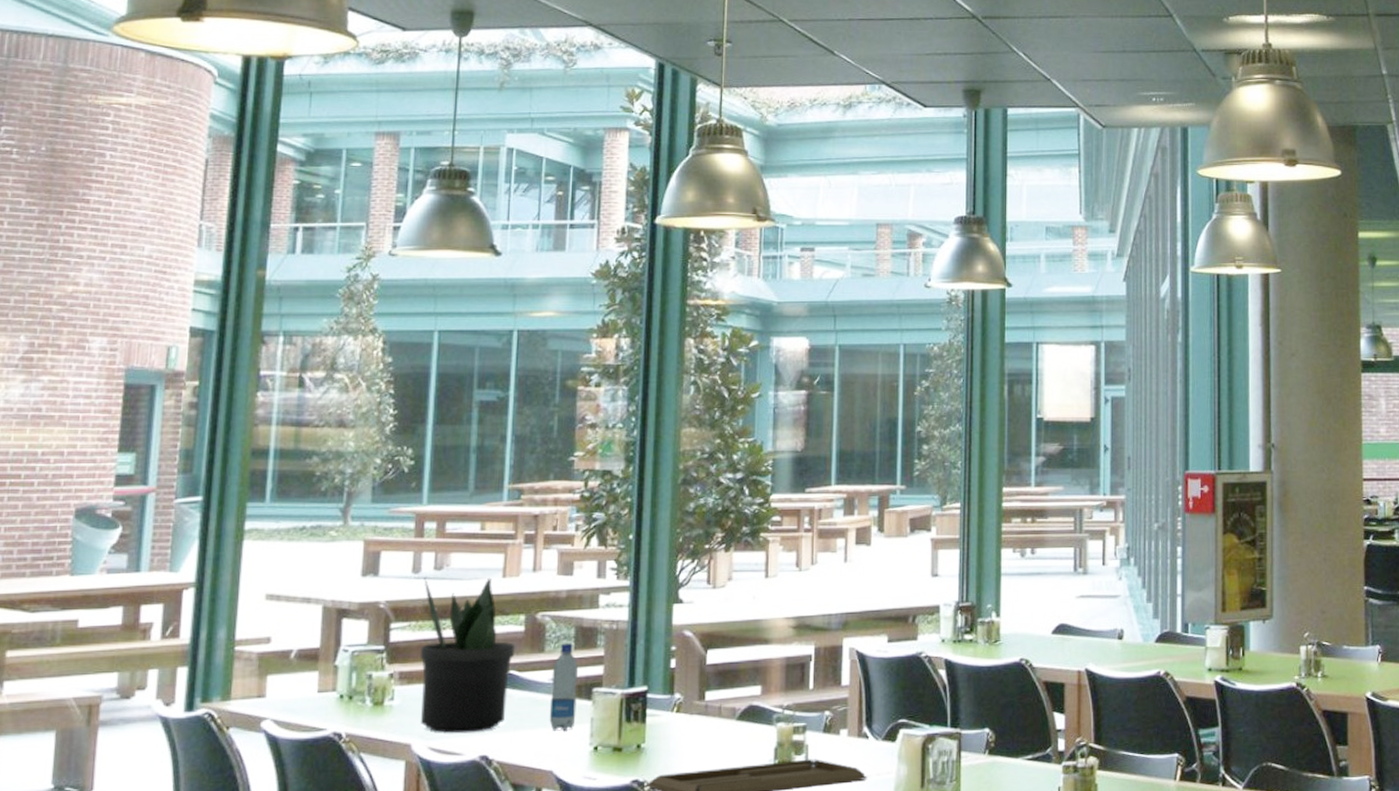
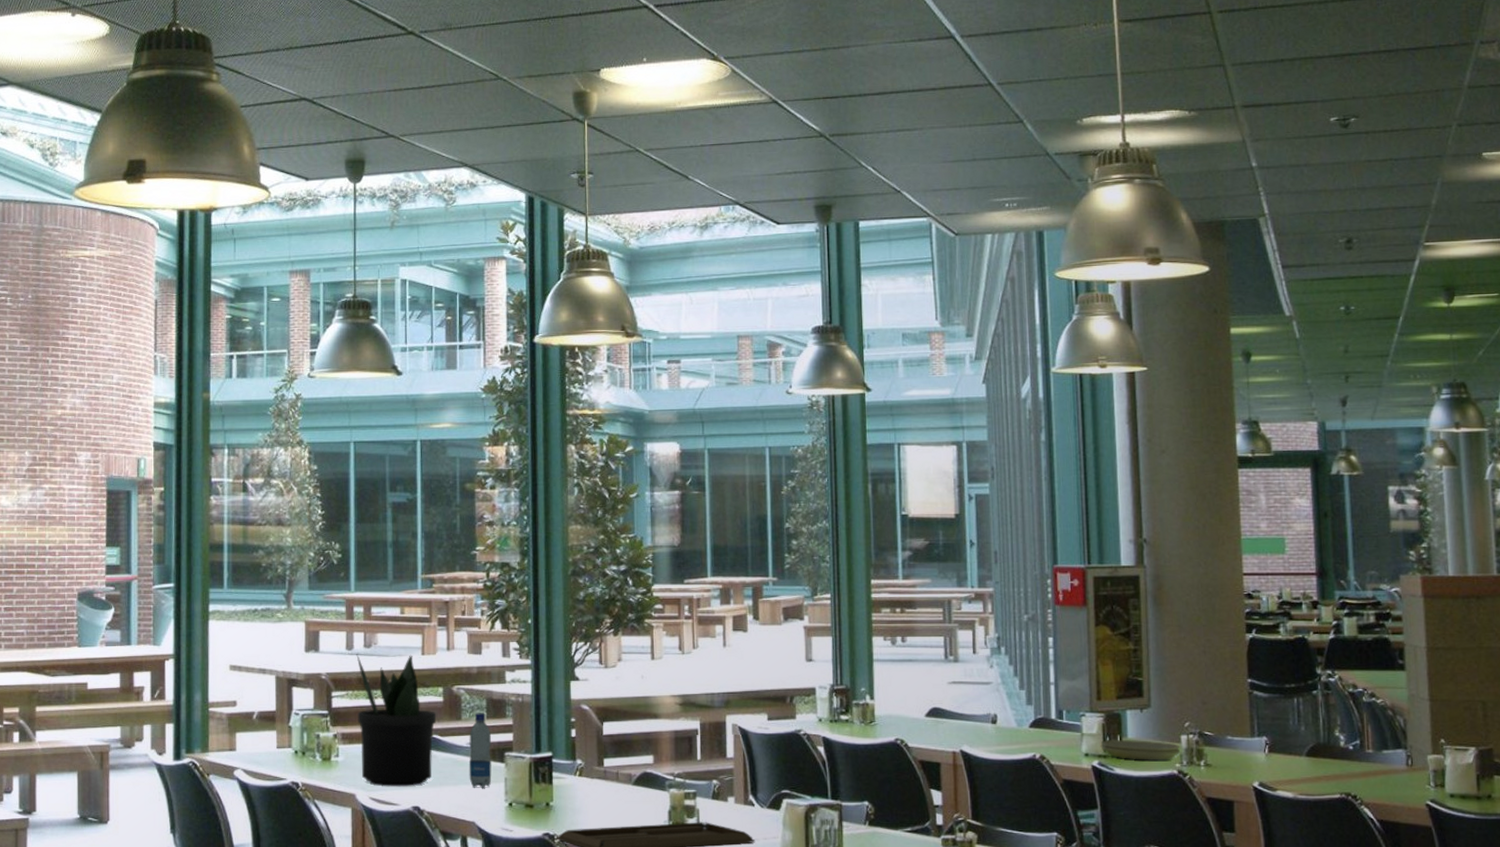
plate: none [1223,652,1300,674] -> present [1100,740,1181,760]

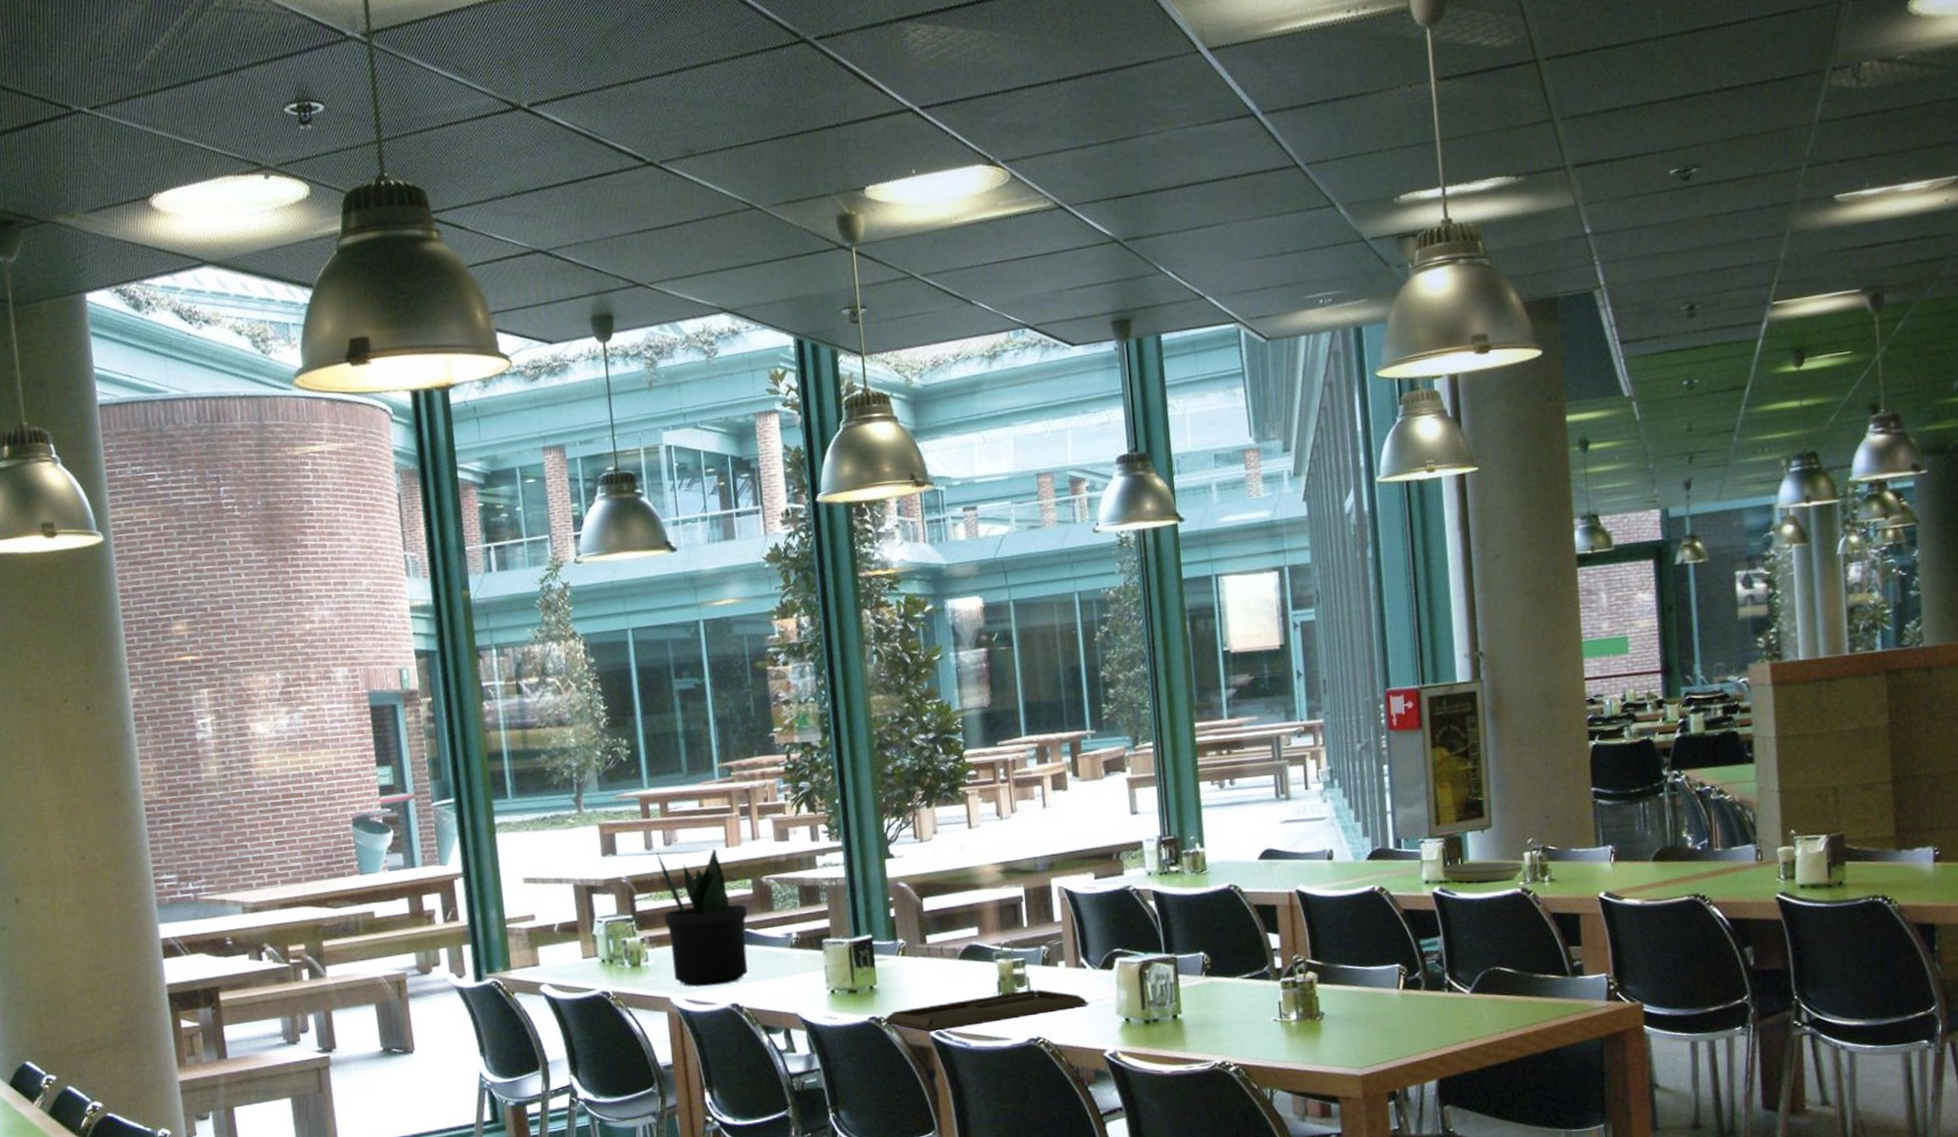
bottle: present [469,713,492,788] -> none [783,901,811,979]

